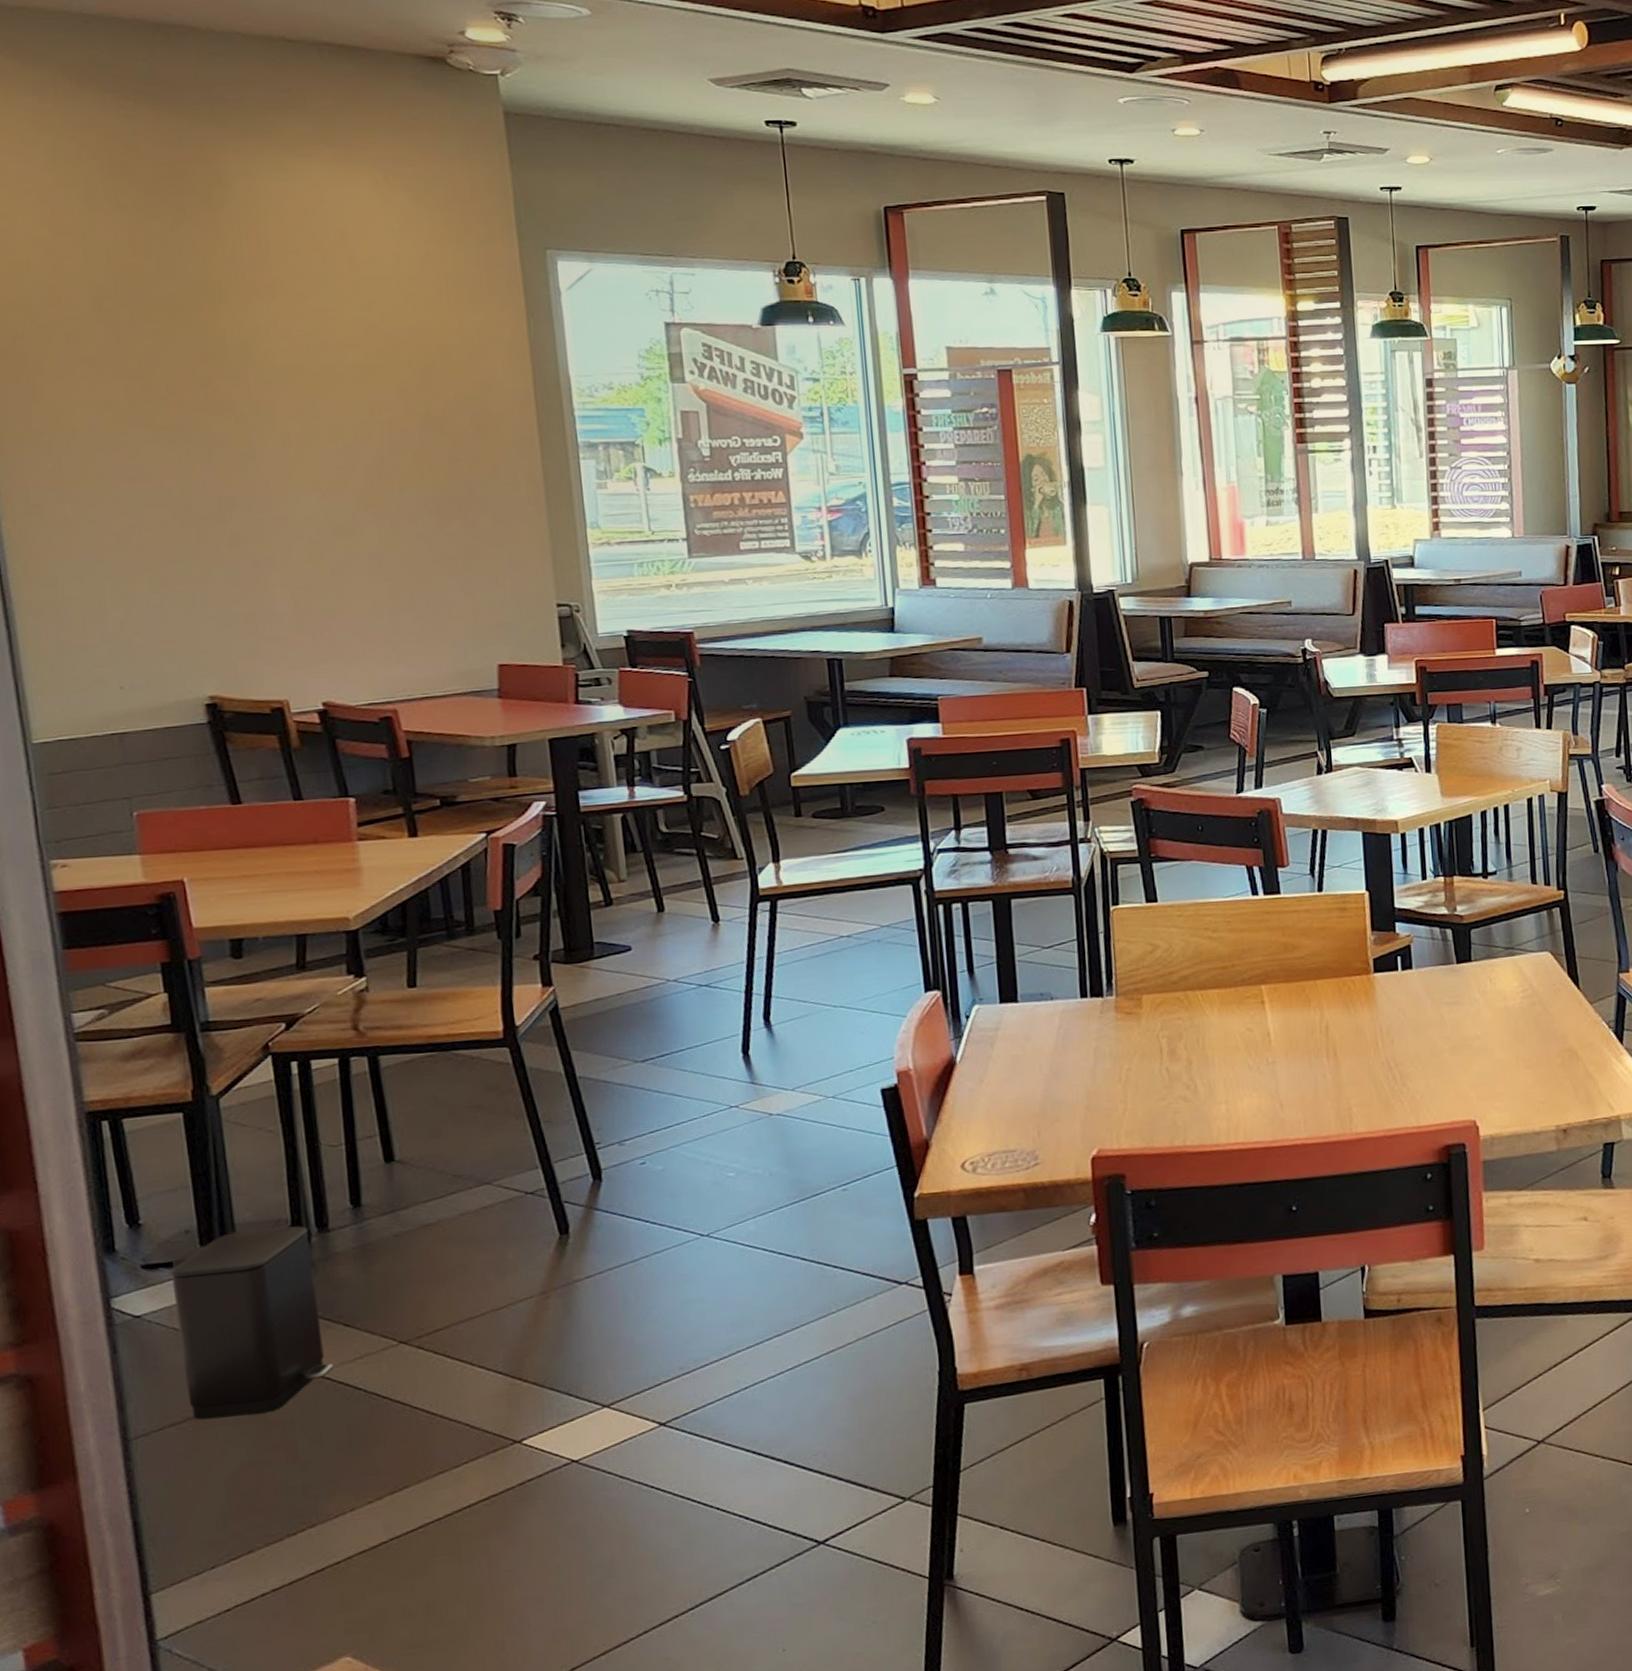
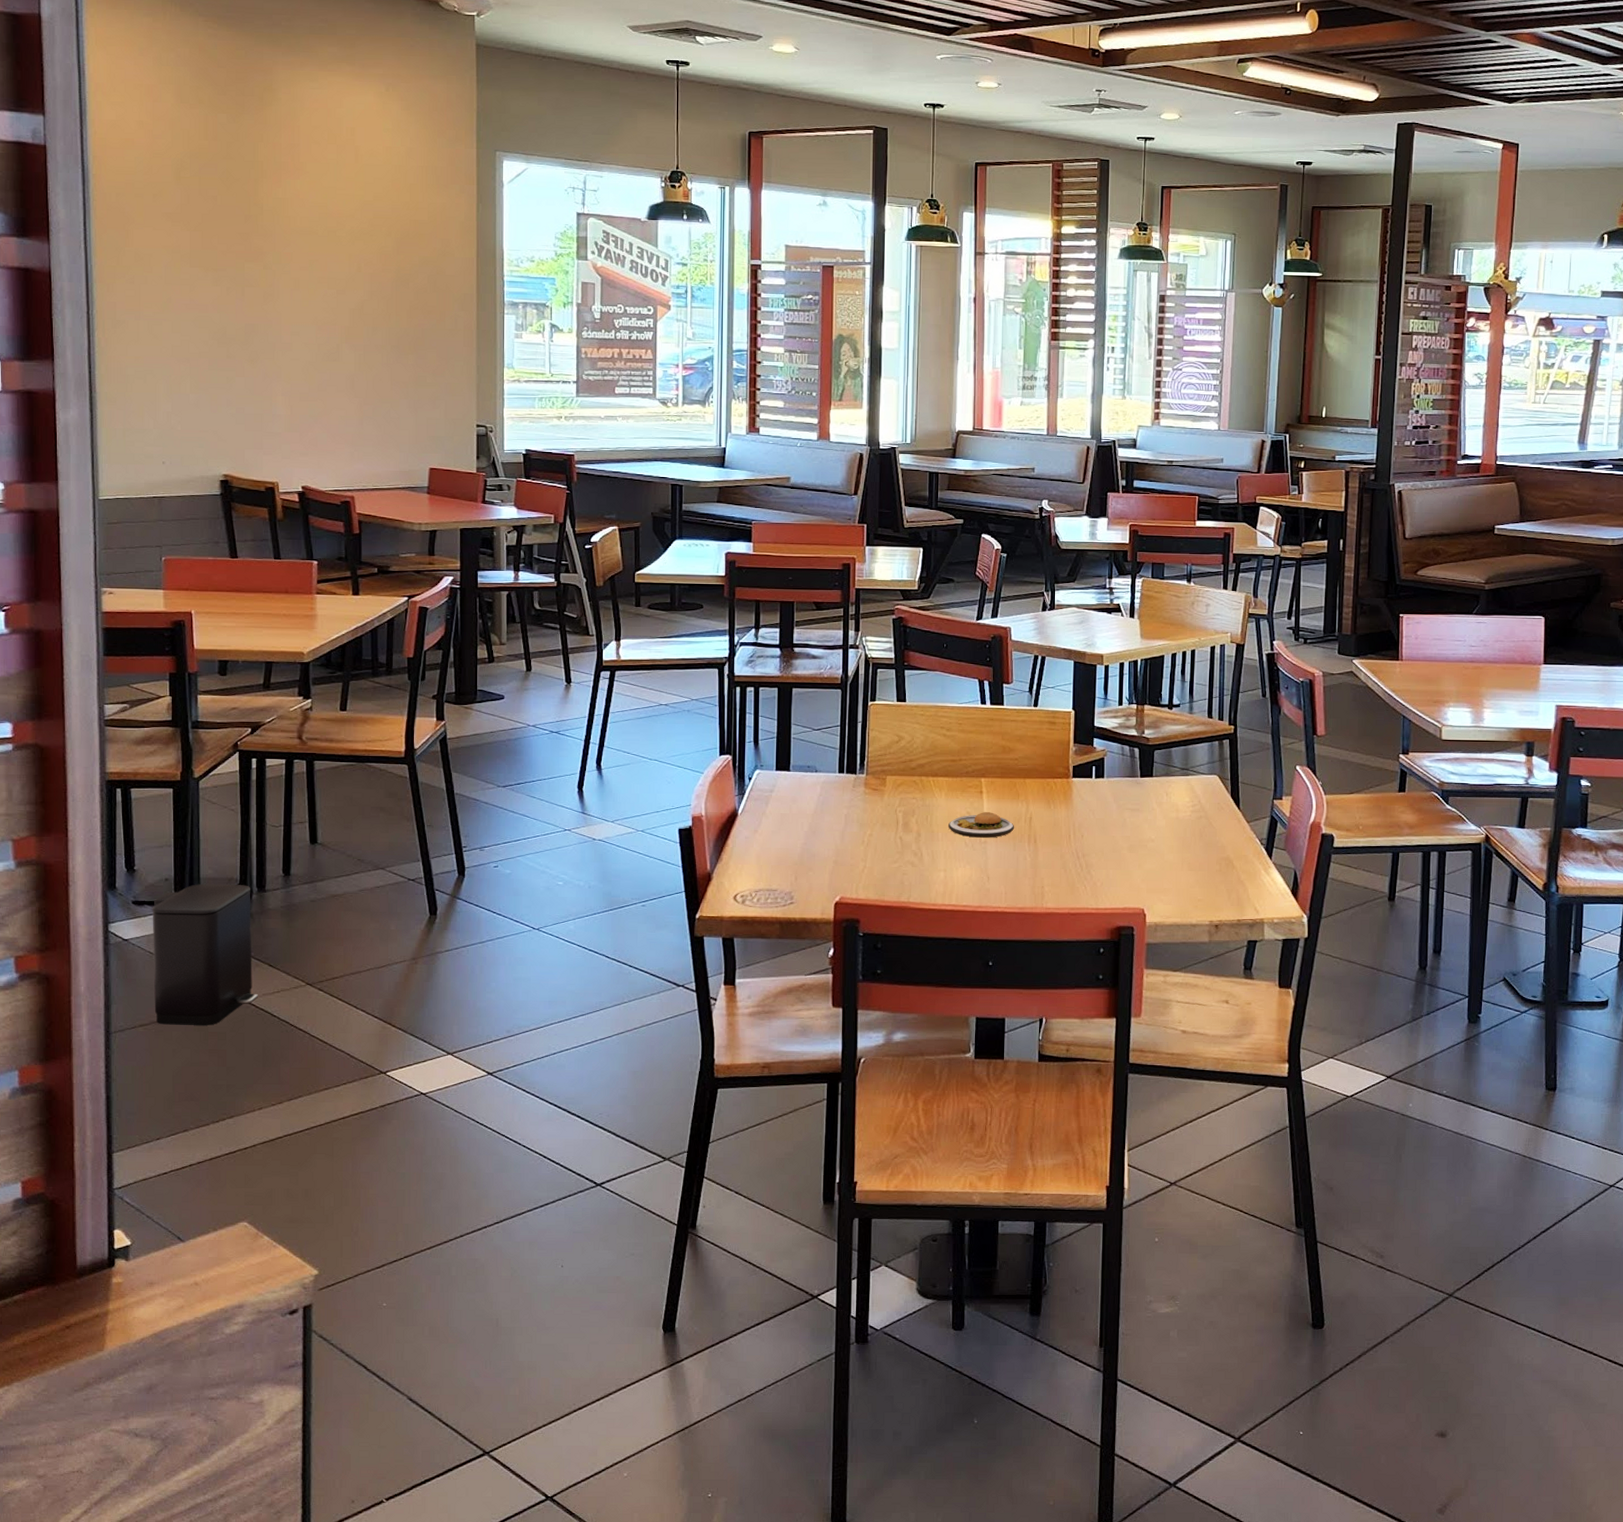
hamburger: none [1225,1025,1308,1059] -> present [948,812,1014,838]

